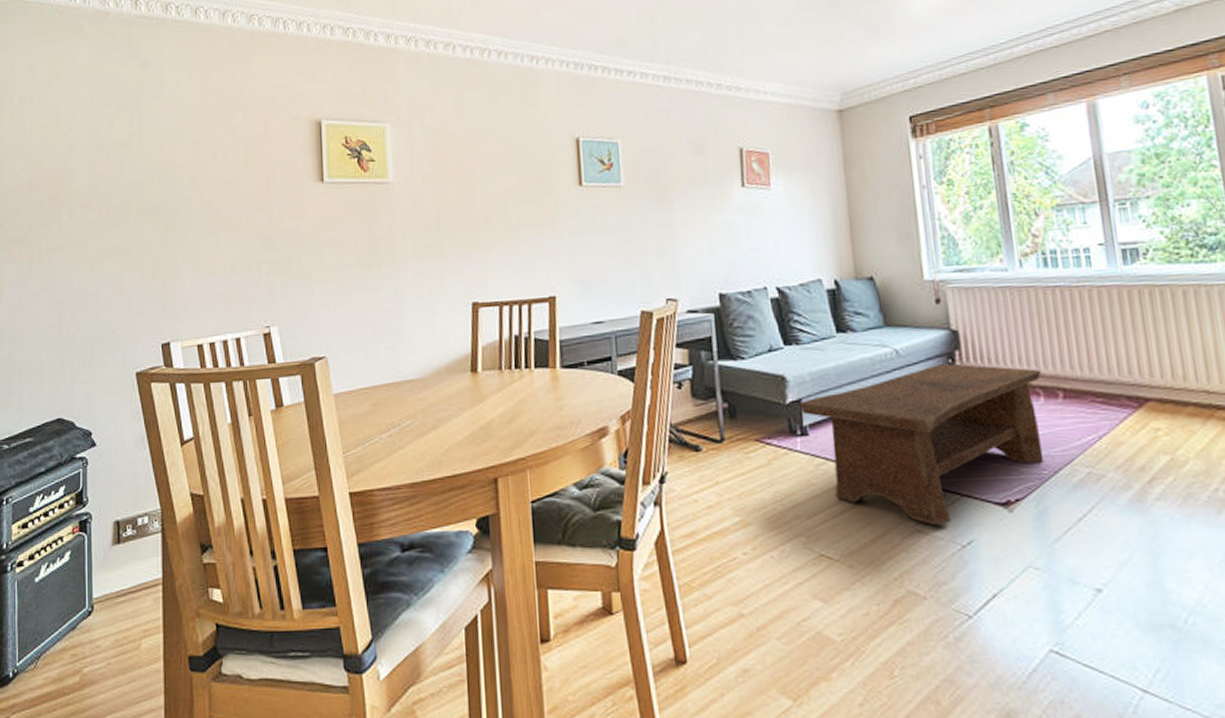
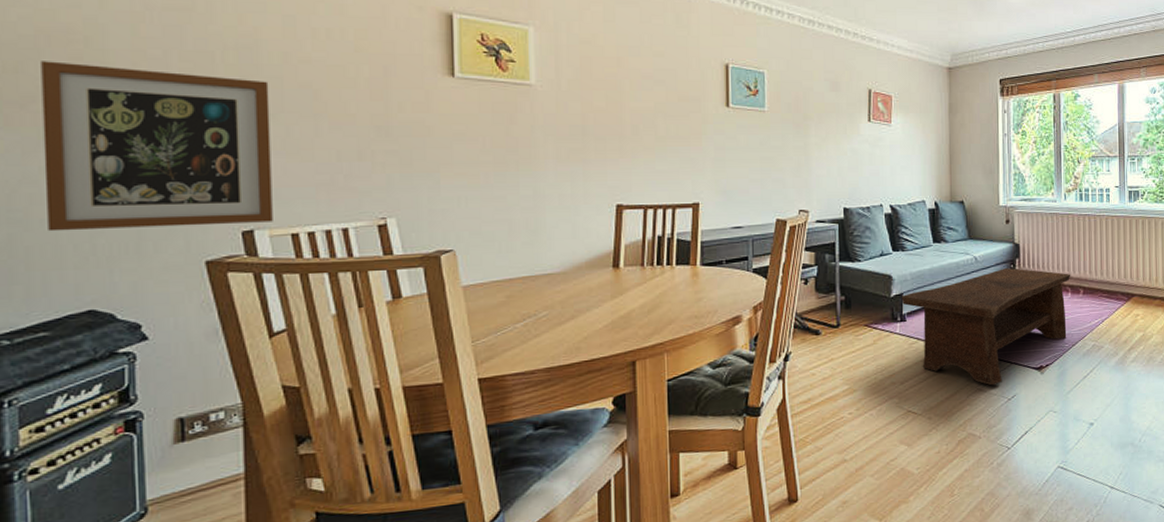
wall art: none [33,202,184,349] -> present [41,61,273,232]

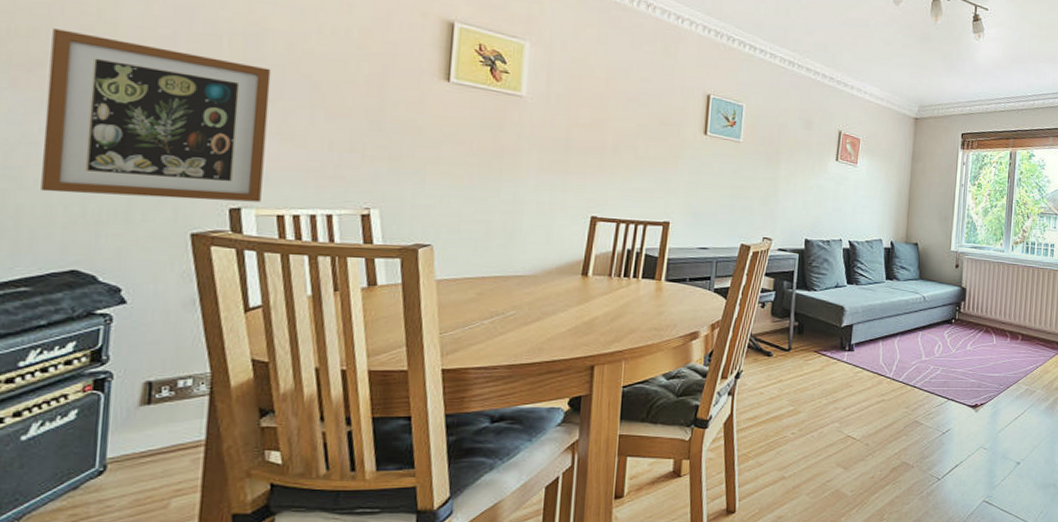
coffee table: present [901,268,1071,386] -> none [851,310,1012,419]

